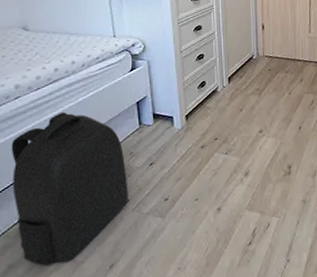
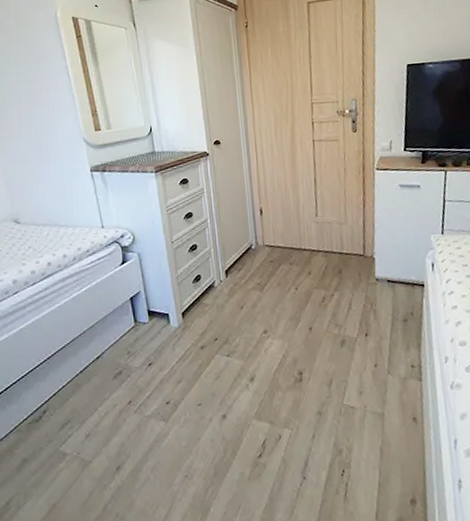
backpack: present [11,112,128,266] -> none [14,308,130,463]

